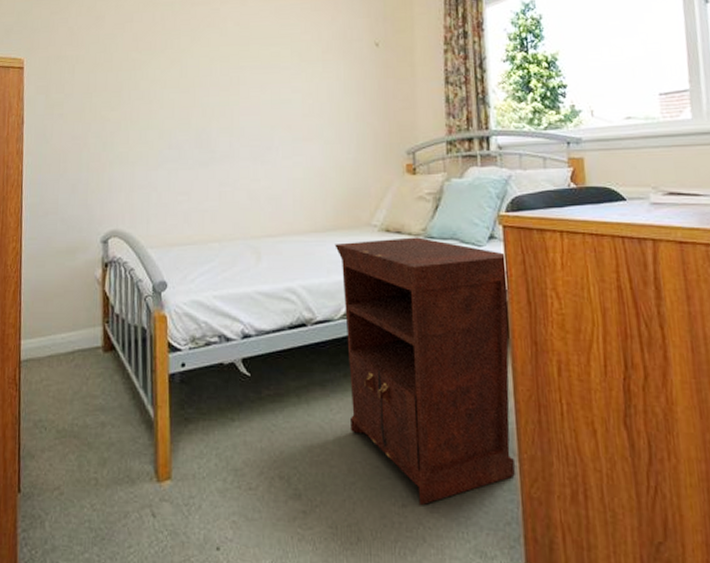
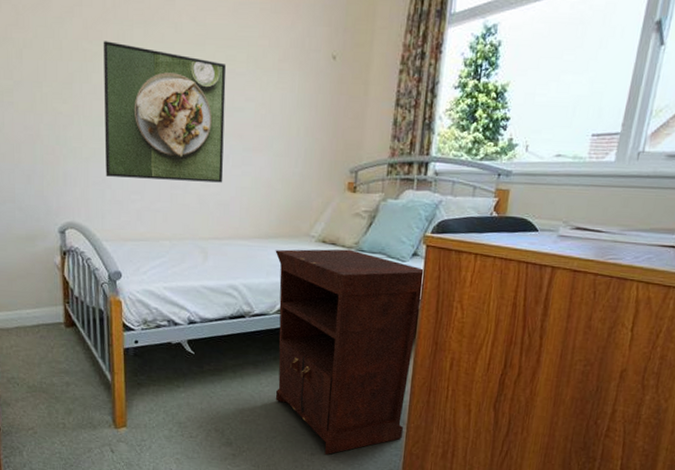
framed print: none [151,50,274,179] -> present [103,41,227,183]

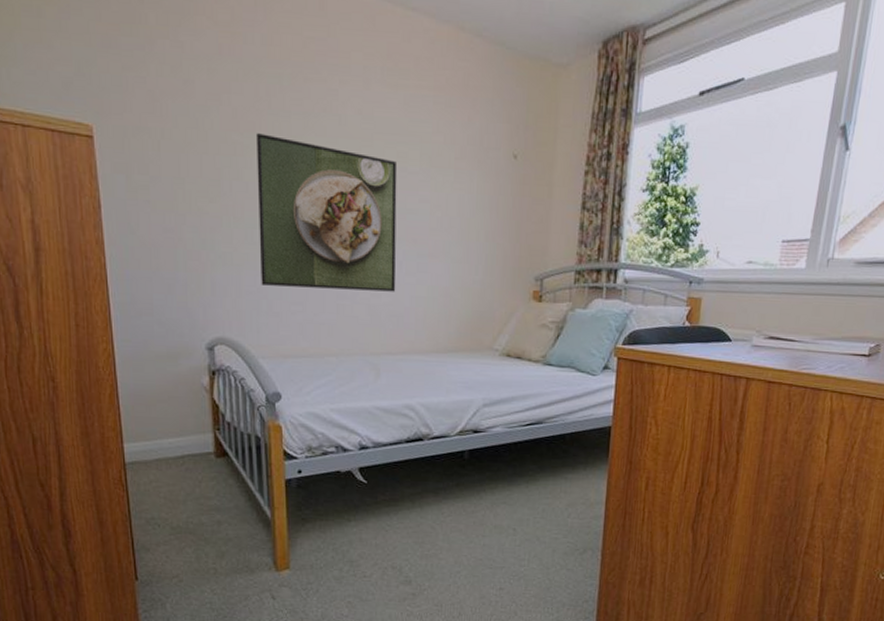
nightstand: present [275,249,424,455] -> none [455,363,616,589]

